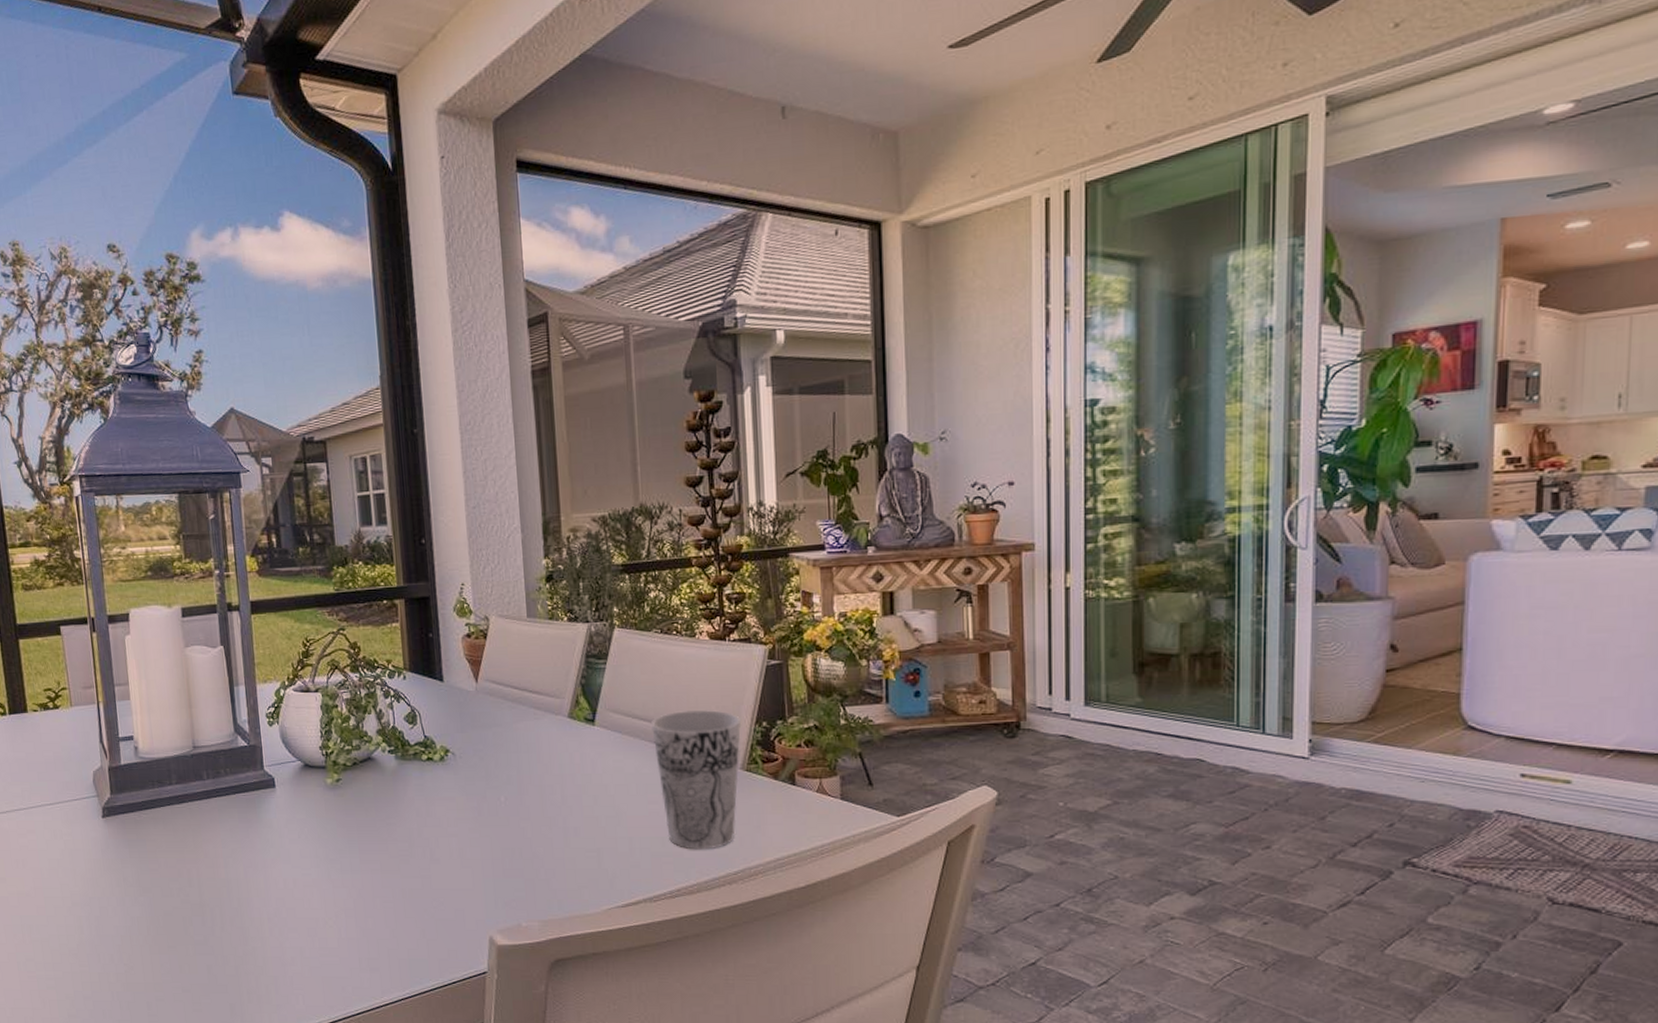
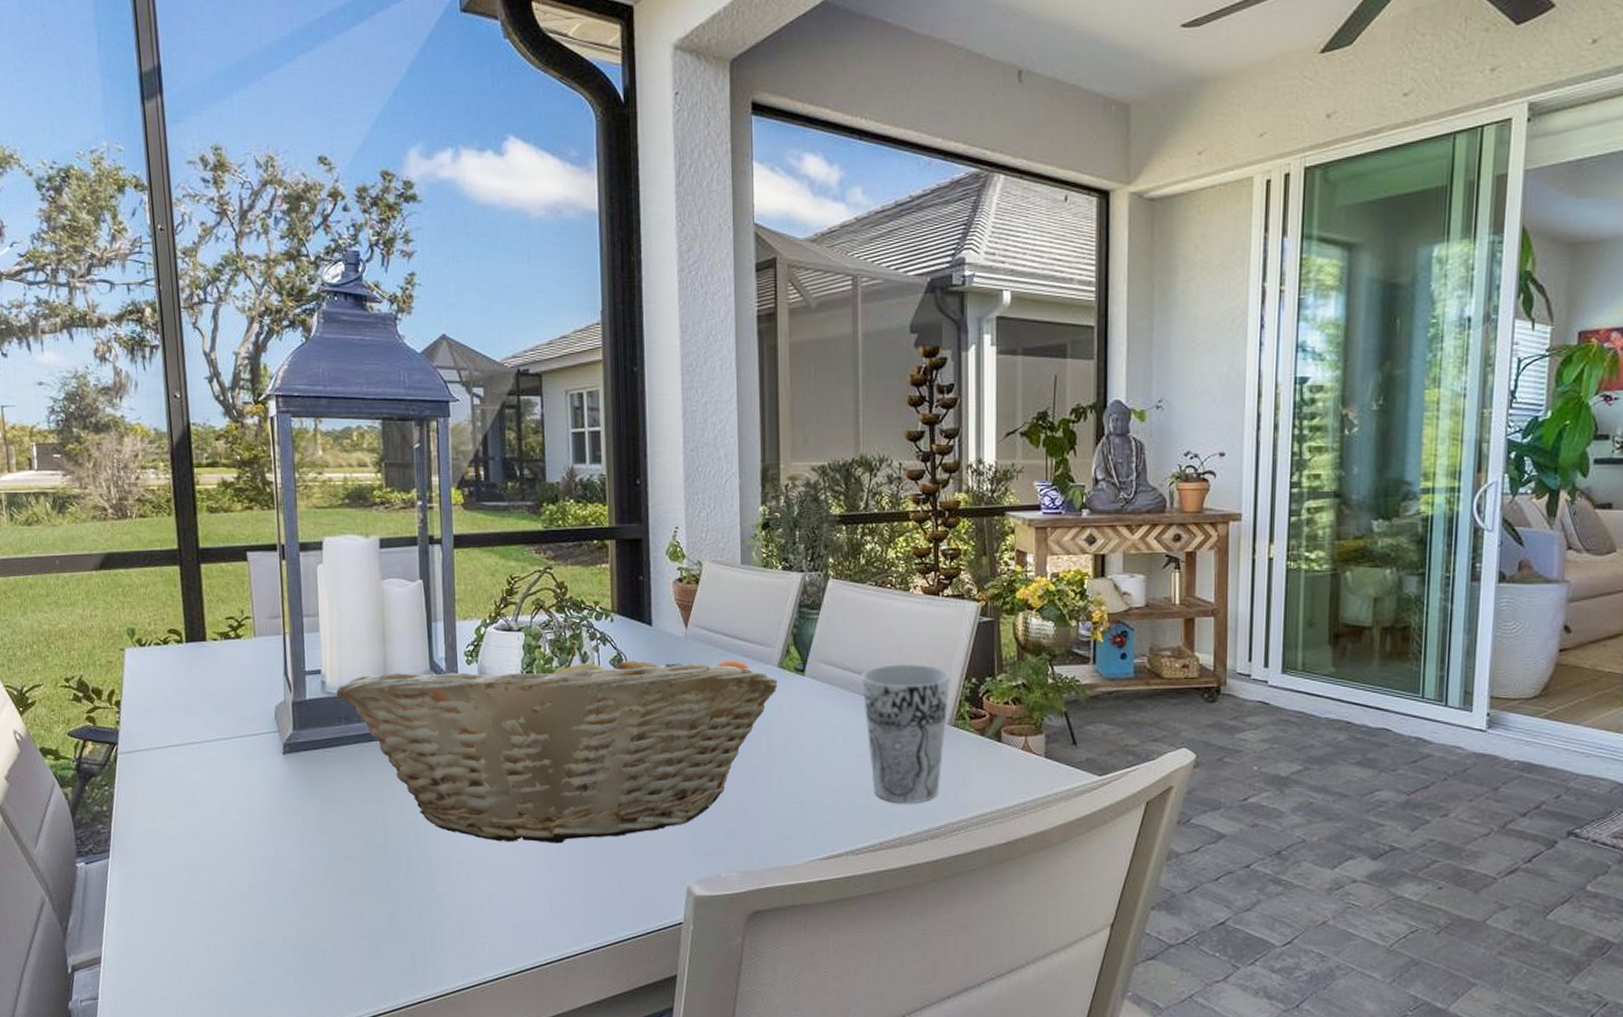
fruit basket: none [148,703,569,897] -> present [336,644,778,844]

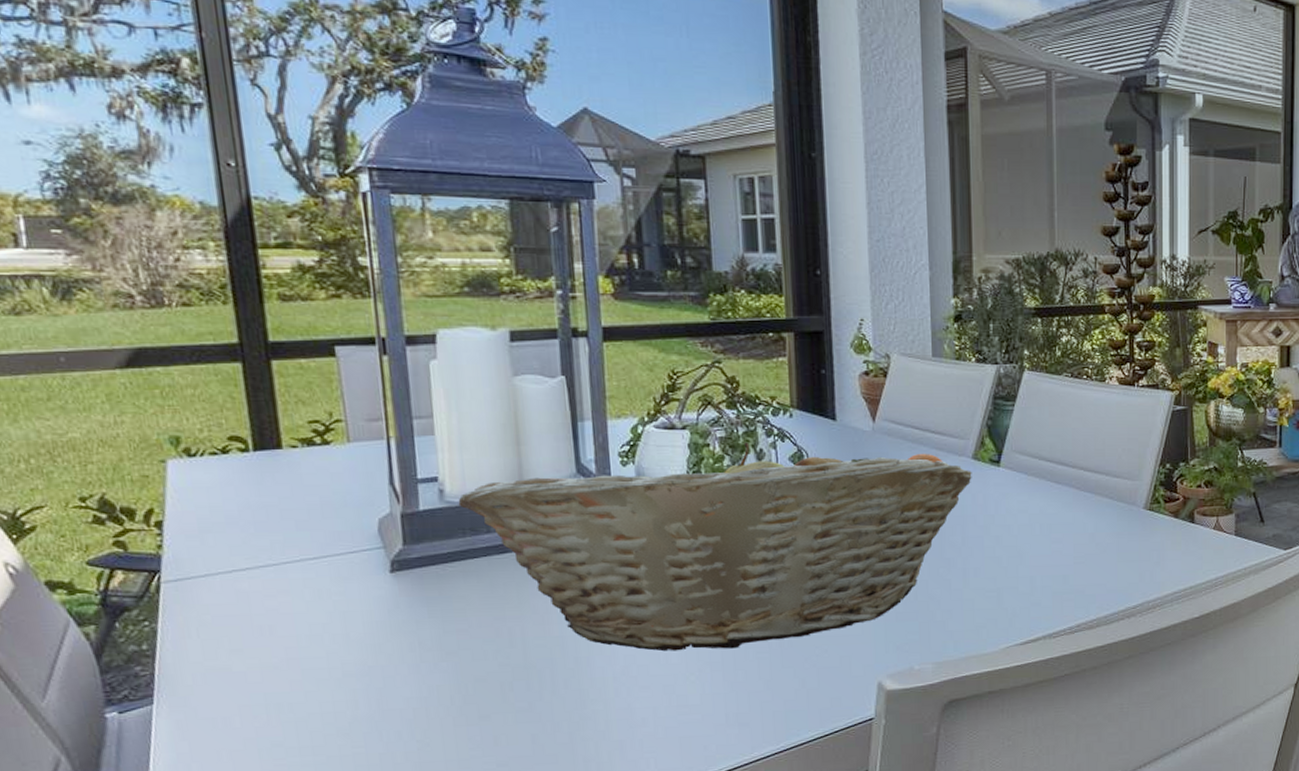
cup: present [862,663,950,804] -> none [1058,451,1145,586]

